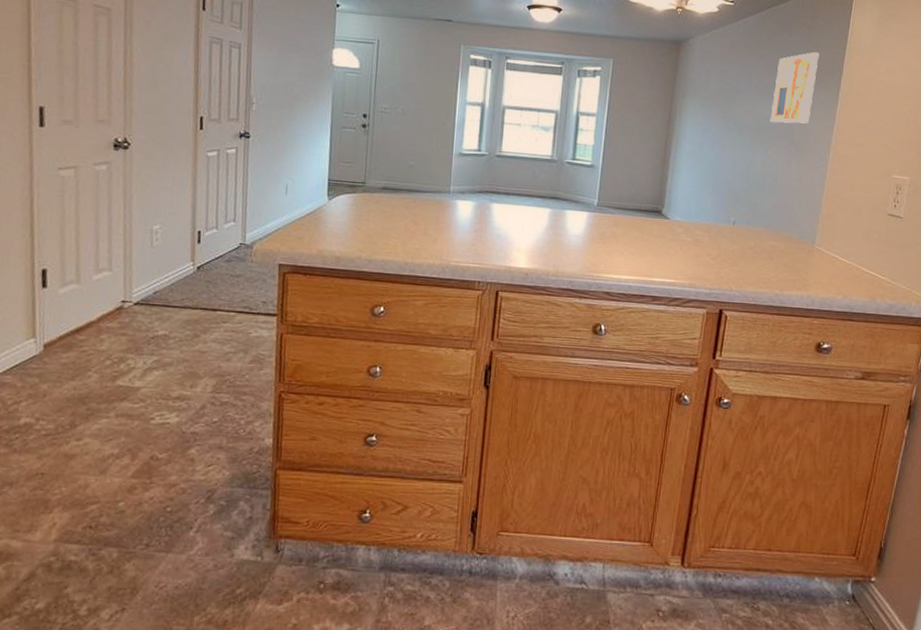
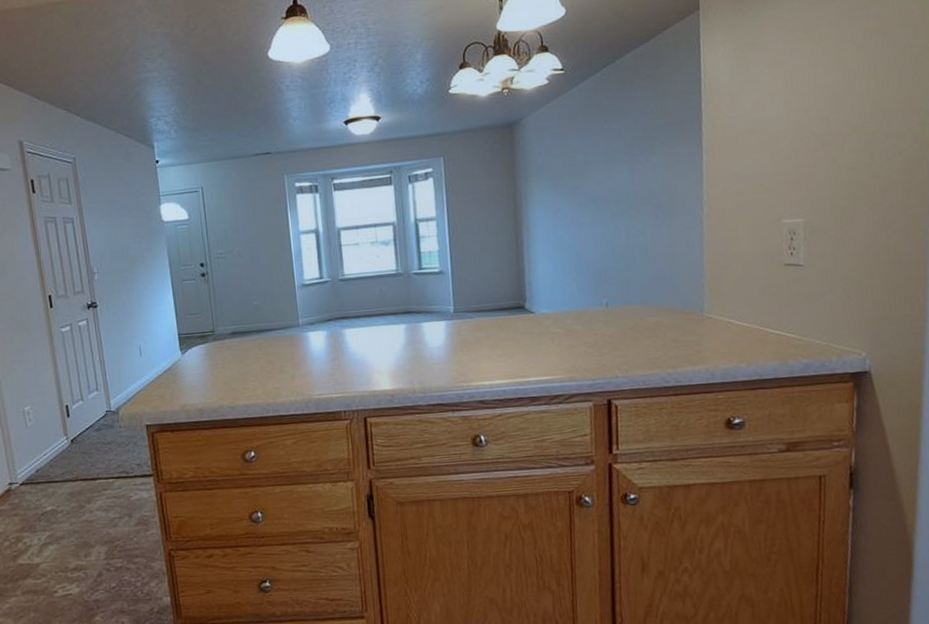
wall art: present [770,52,819,124] -> none [625,103,673,190]

